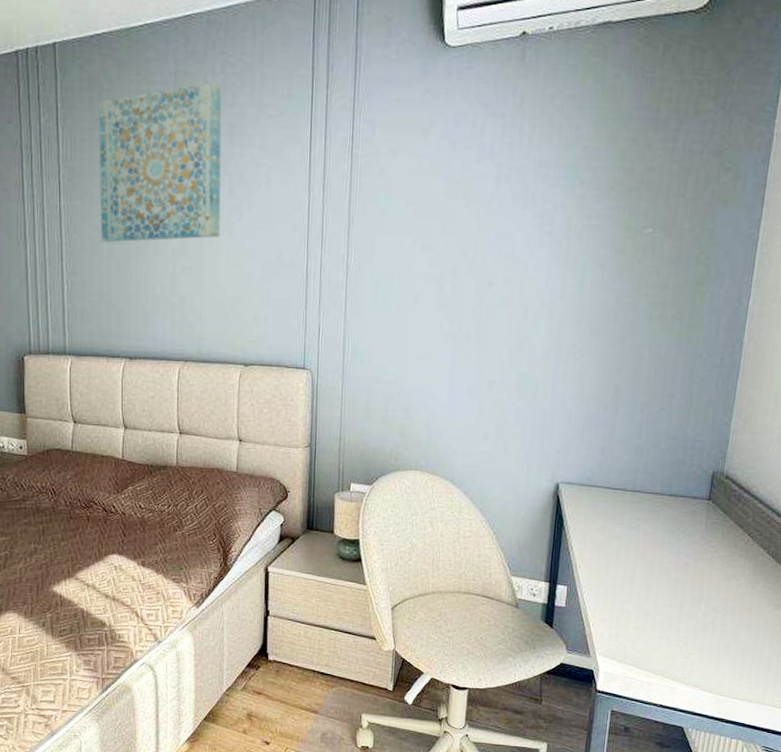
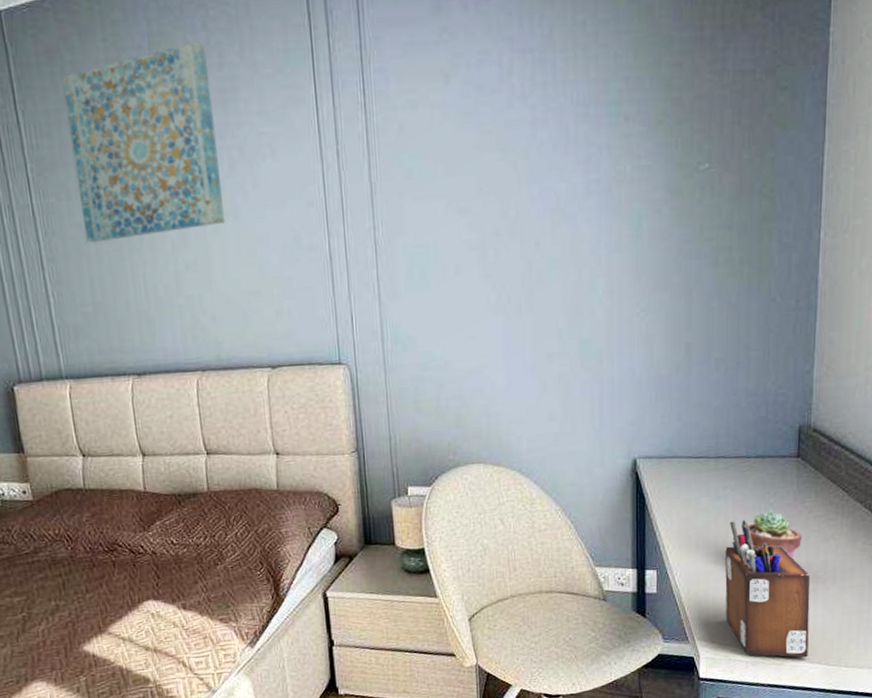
desk organizer: none [627,550,711,685] -> present [725,520,811,658]
potted succulent: none [655,545,706,592] -> present [747,510,802,559]

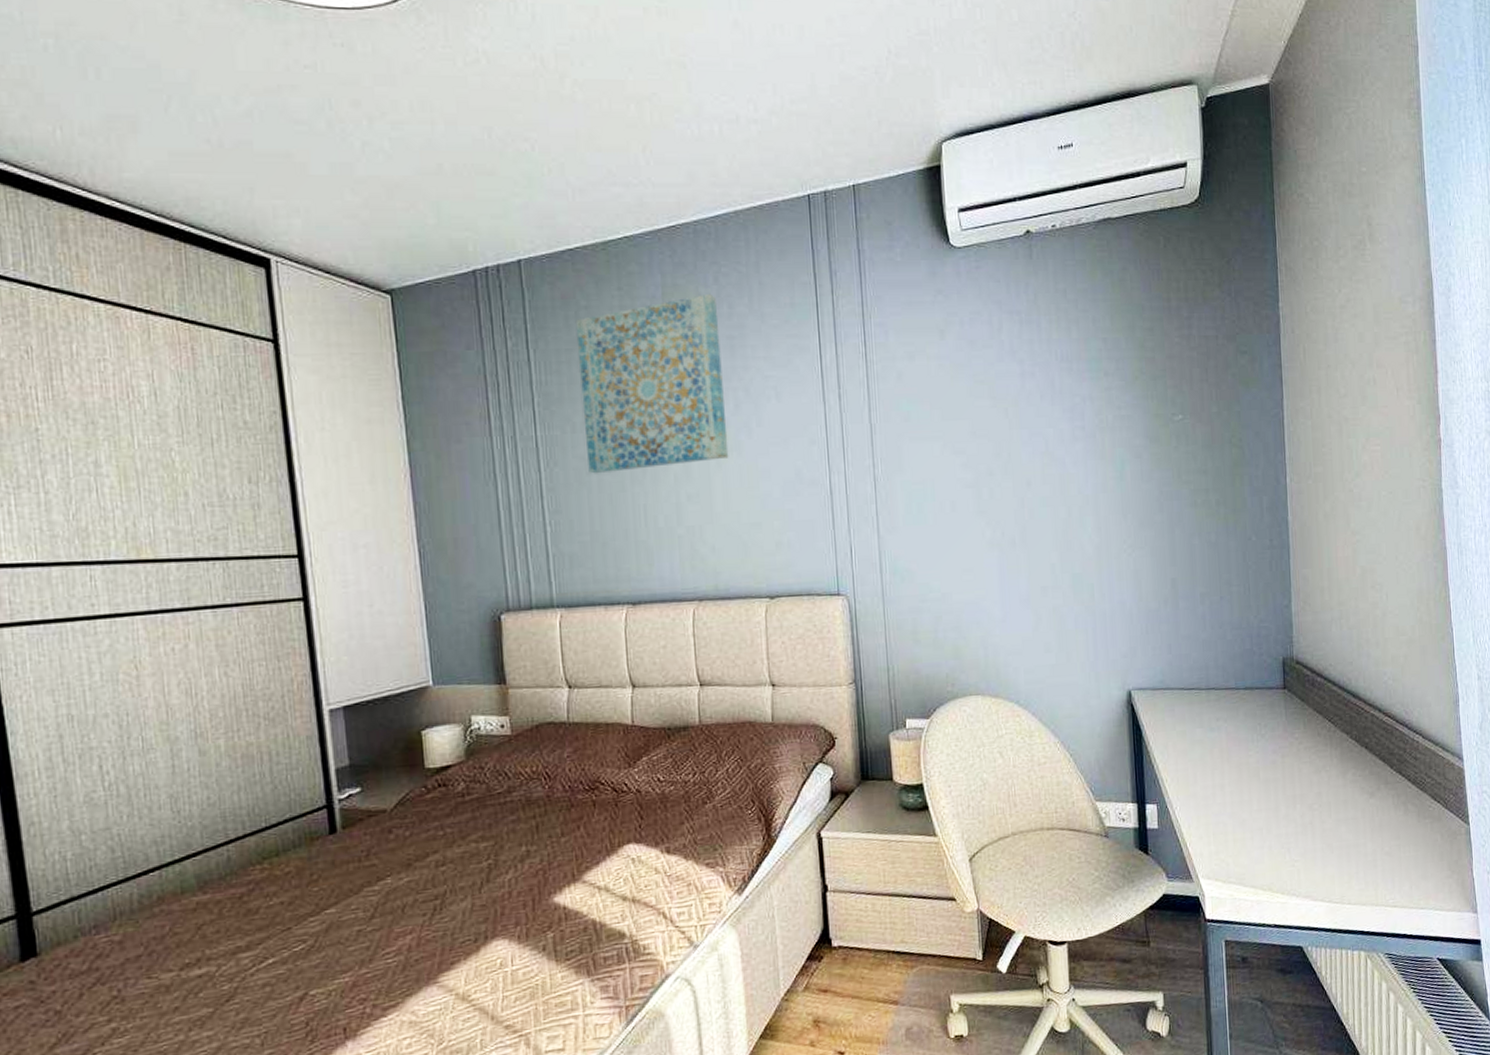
desk organizer: present [725,520,811,658] -> none [1222,752,1311,895]
potted succulent: present [747,510,802,559] -> none [1241,741,1295,791]

